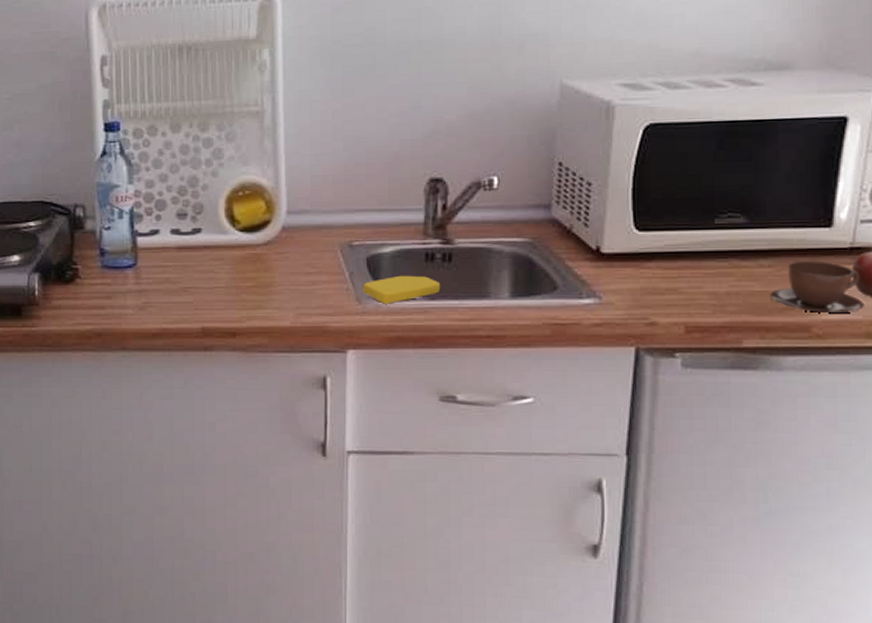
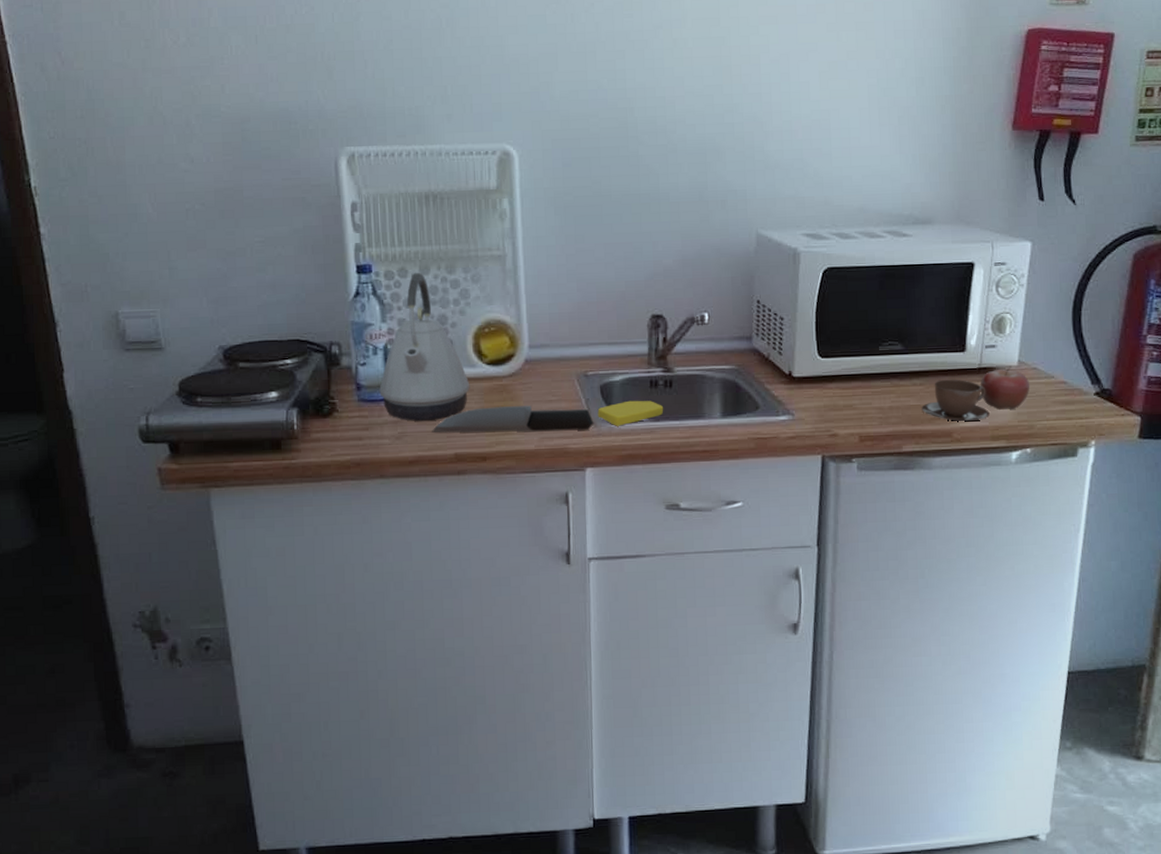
kettle: none [124,130,221,291] -> present [379,272,470,421]
kitchen knife: none [178,278,359,307] -> present [432,405,594,433]

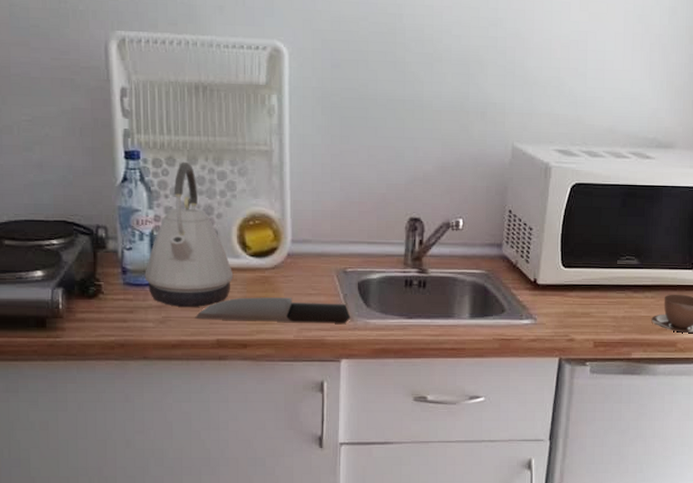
sponge: present [597,400,664,426] -> none [354,298,417,322]

